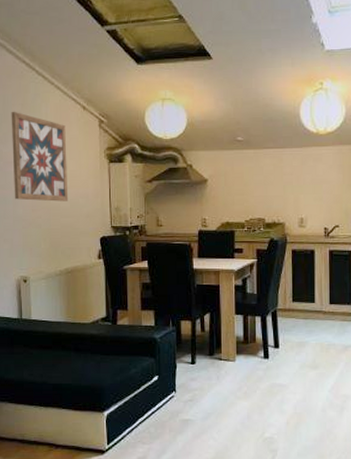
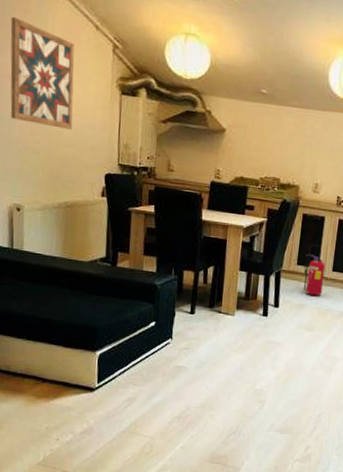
fire extinguisher: none [300,278,323,332] -> present [303,244,326,296]

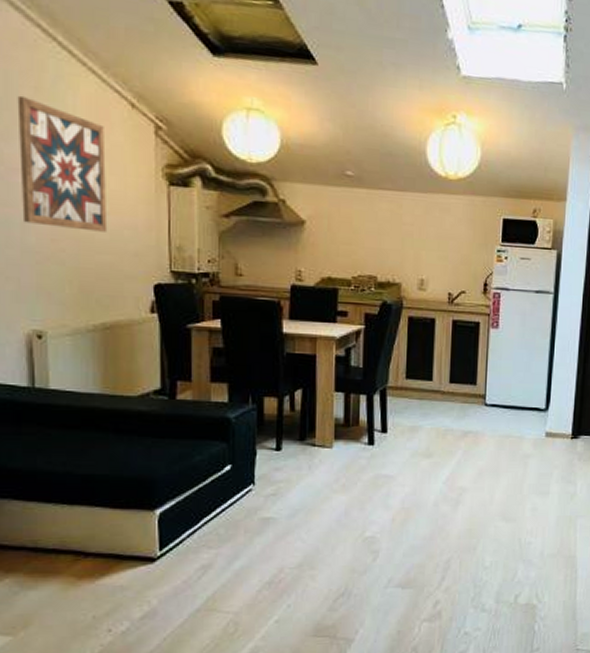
fire extinguisher: present [303,244,326,296] -> none [414,352,441,414]

